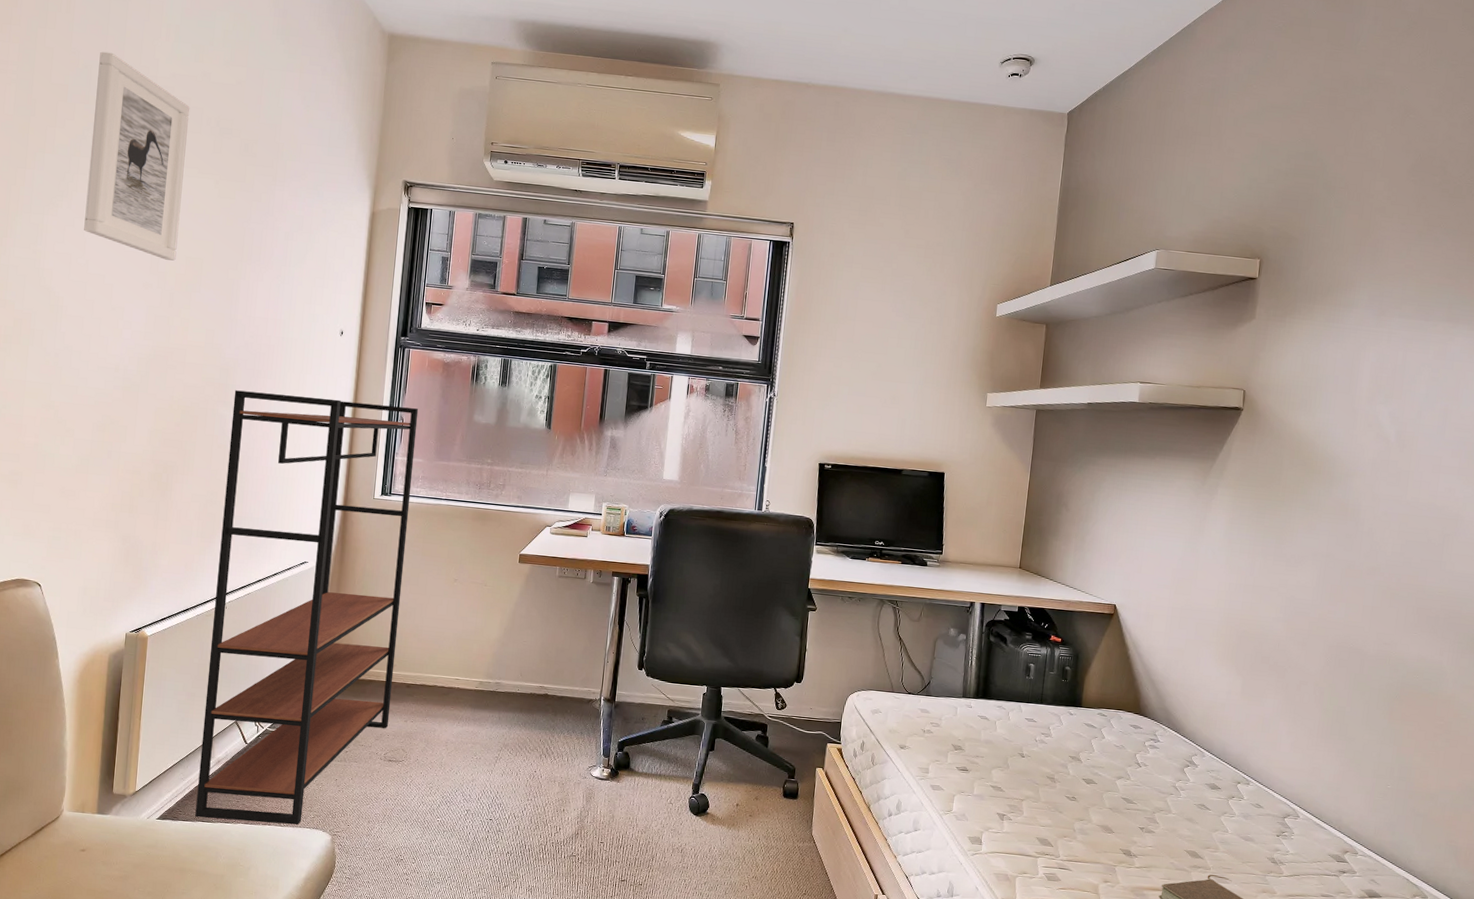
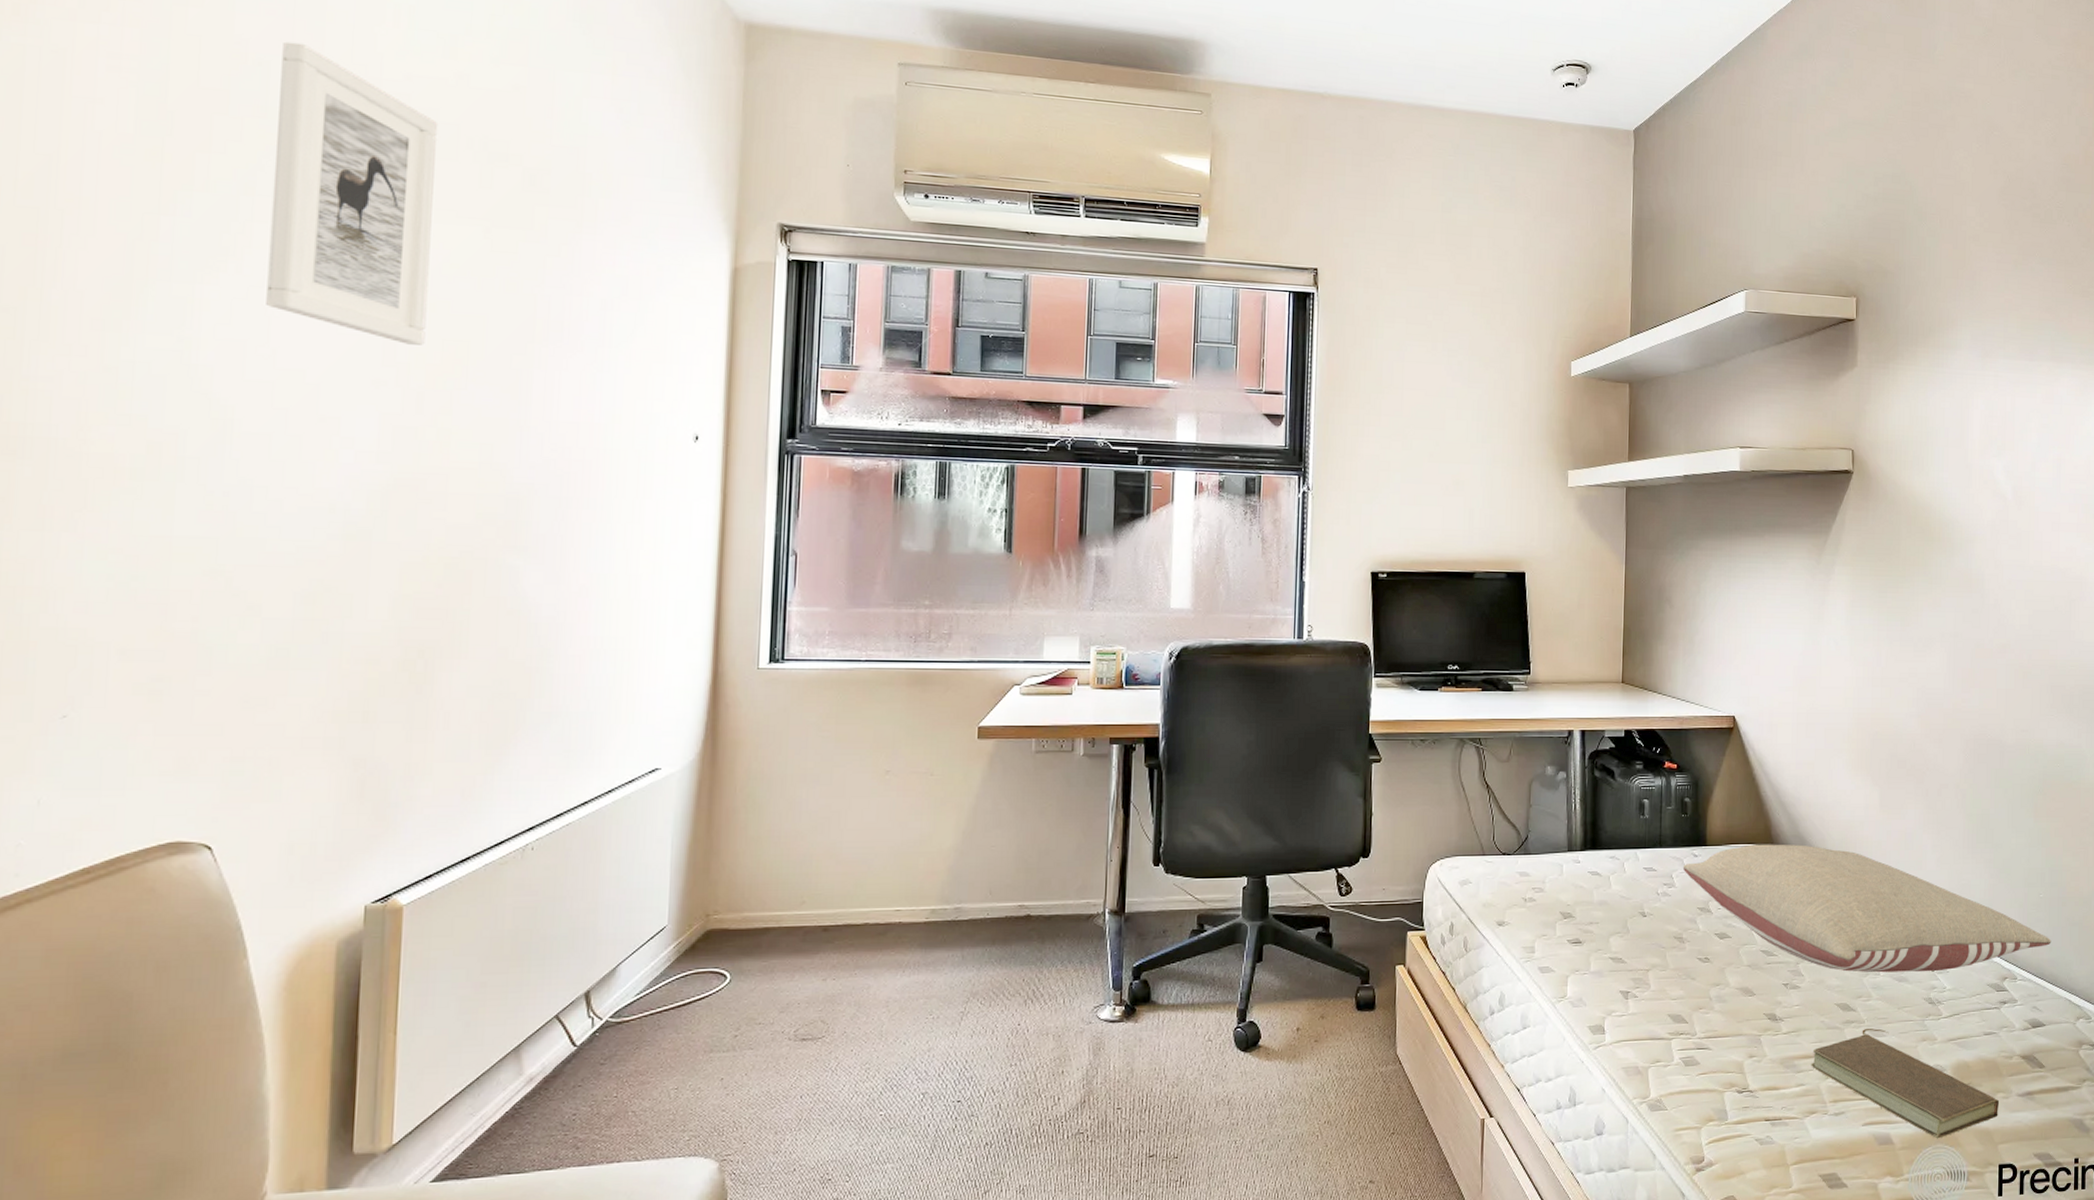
bookshelf: present [195,390,419,825] -> none [496,529,819,1169]
pillow: none [1060,711,1395,837] -> present [1684,844,2052,973]

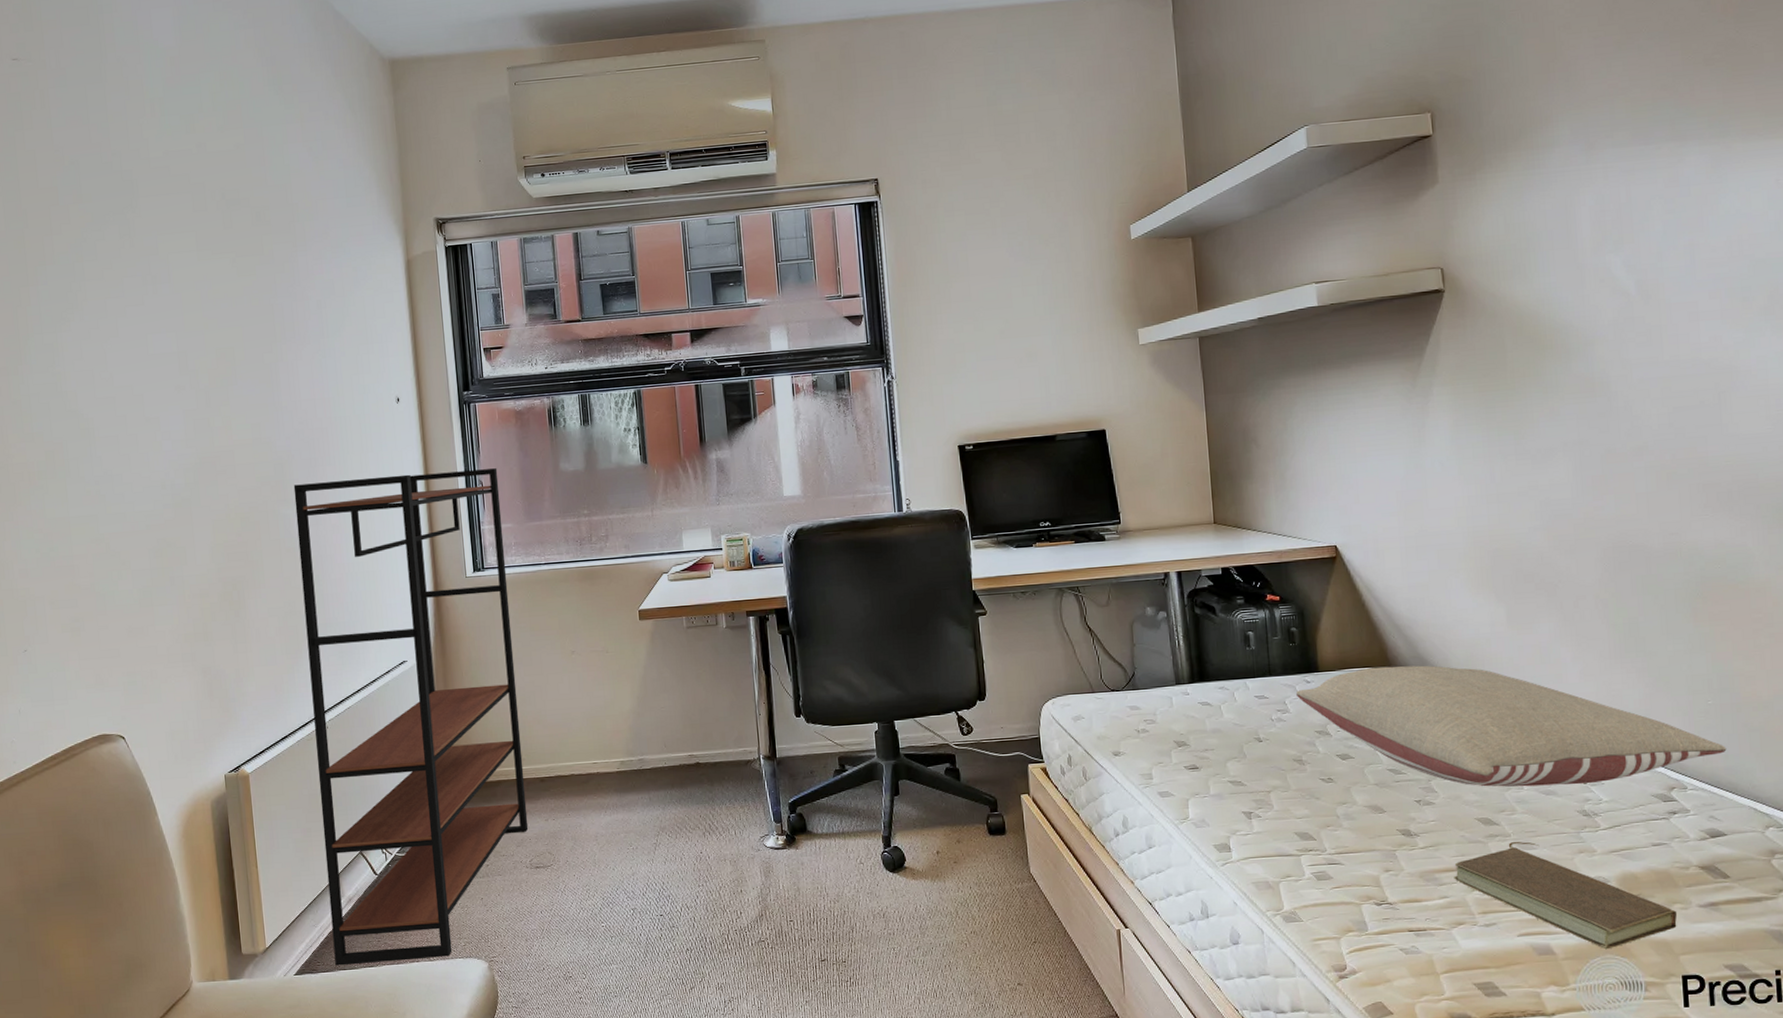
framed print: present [266,41,439,345] -> none [84,142,205,356]
bookshelf: none [496,529,819,1169] -> present [293,468,529,966]

